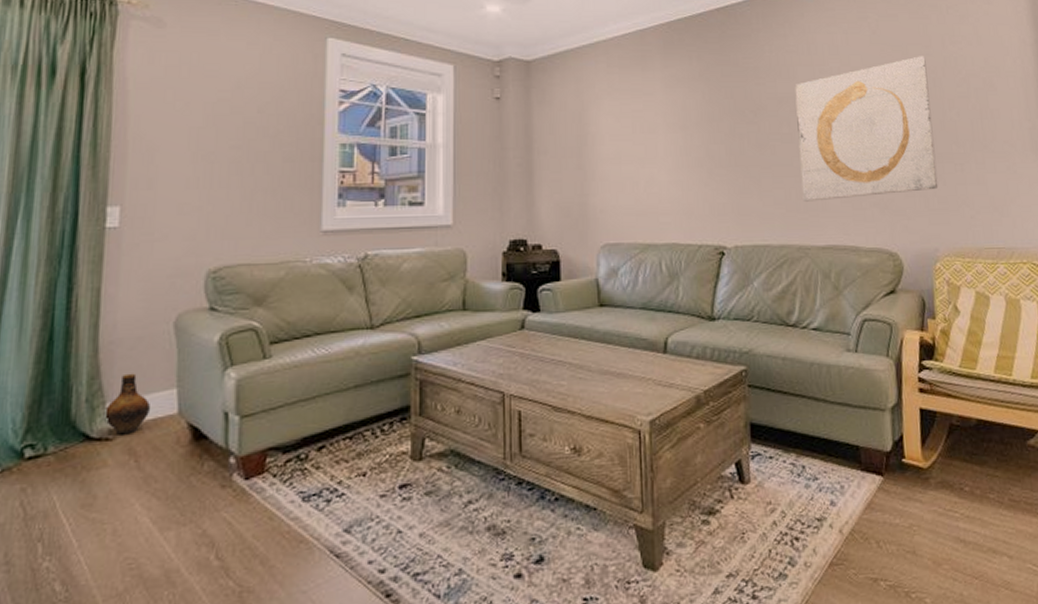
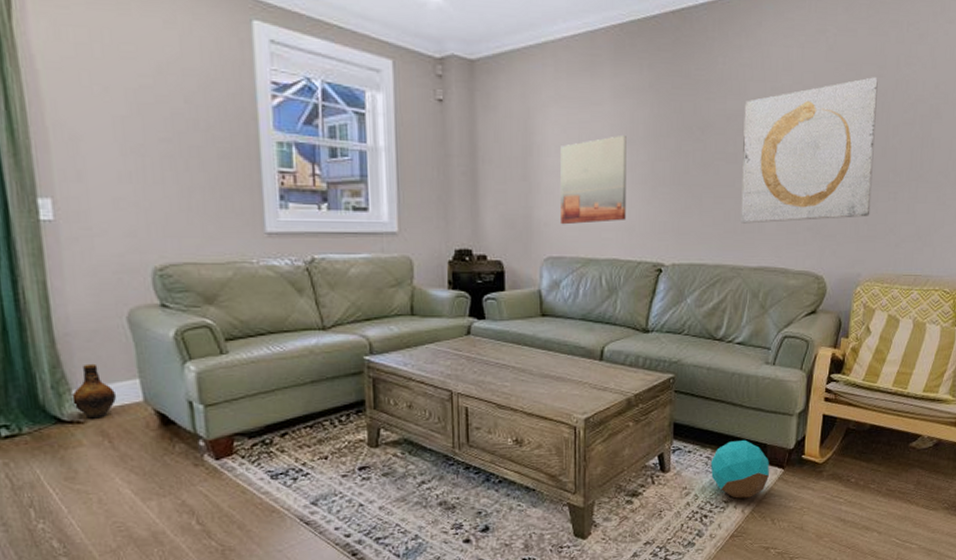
wall art: none [615,121,683,211] -> present [561,134,626,225]
ball: none [796,441,868,515] -> present [710,439,770,499]

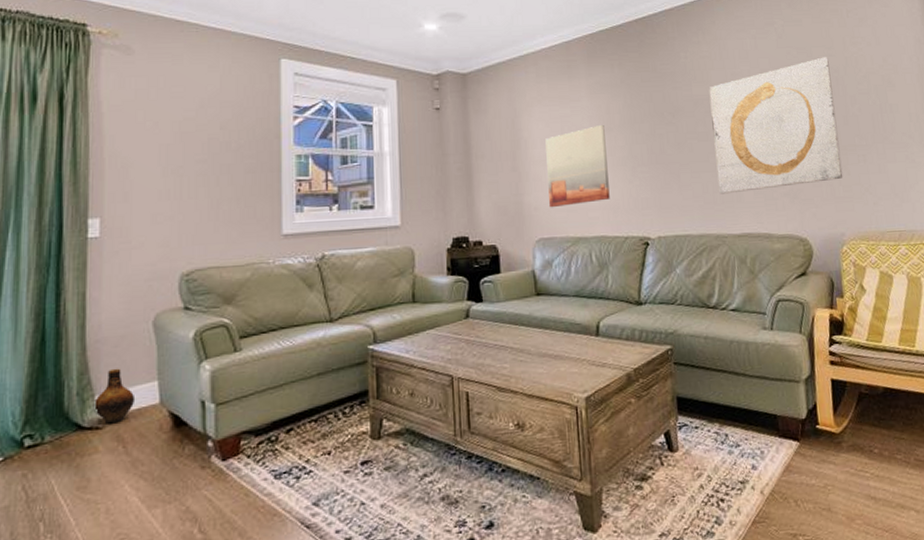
ball: present [710,439,770,499] -> none [720,411,785,478]

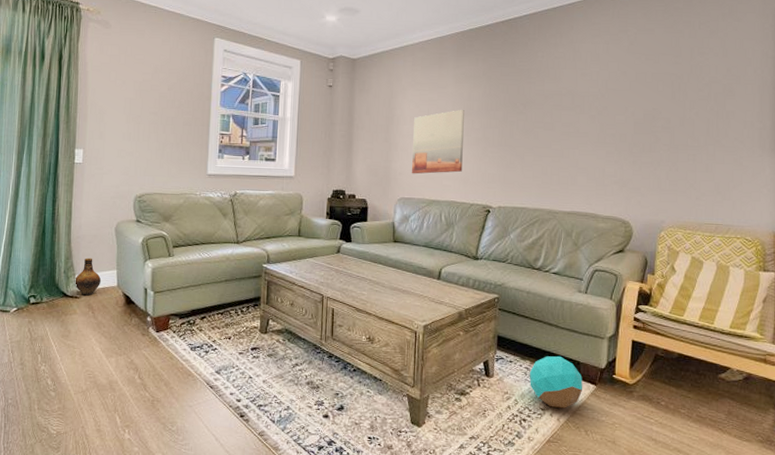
wall art: present [709,57,843,194] -> none [556,64,674,177]
ball: none [720,411,785,478] -> present [529,356,583,408]

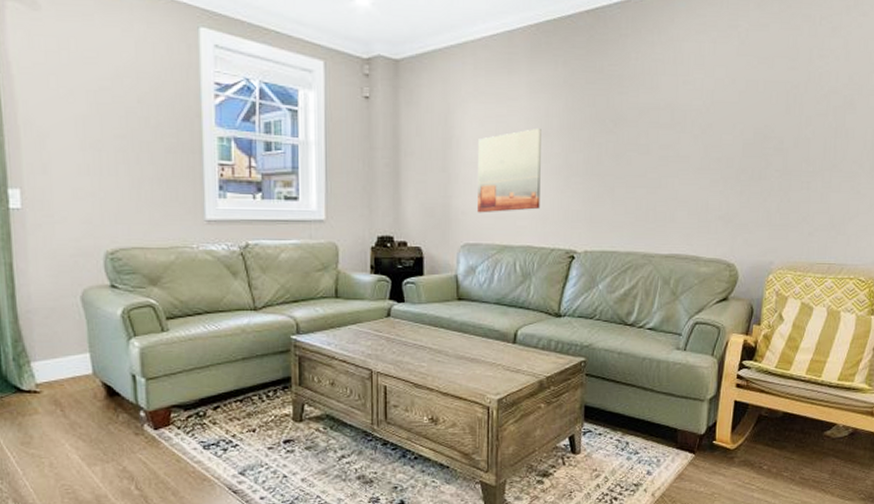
ceramic jug: present [74,257,102,296] -> none [29,338,70,389]
ball: present [529,356,583,408] -> none [621,423,681,482]

